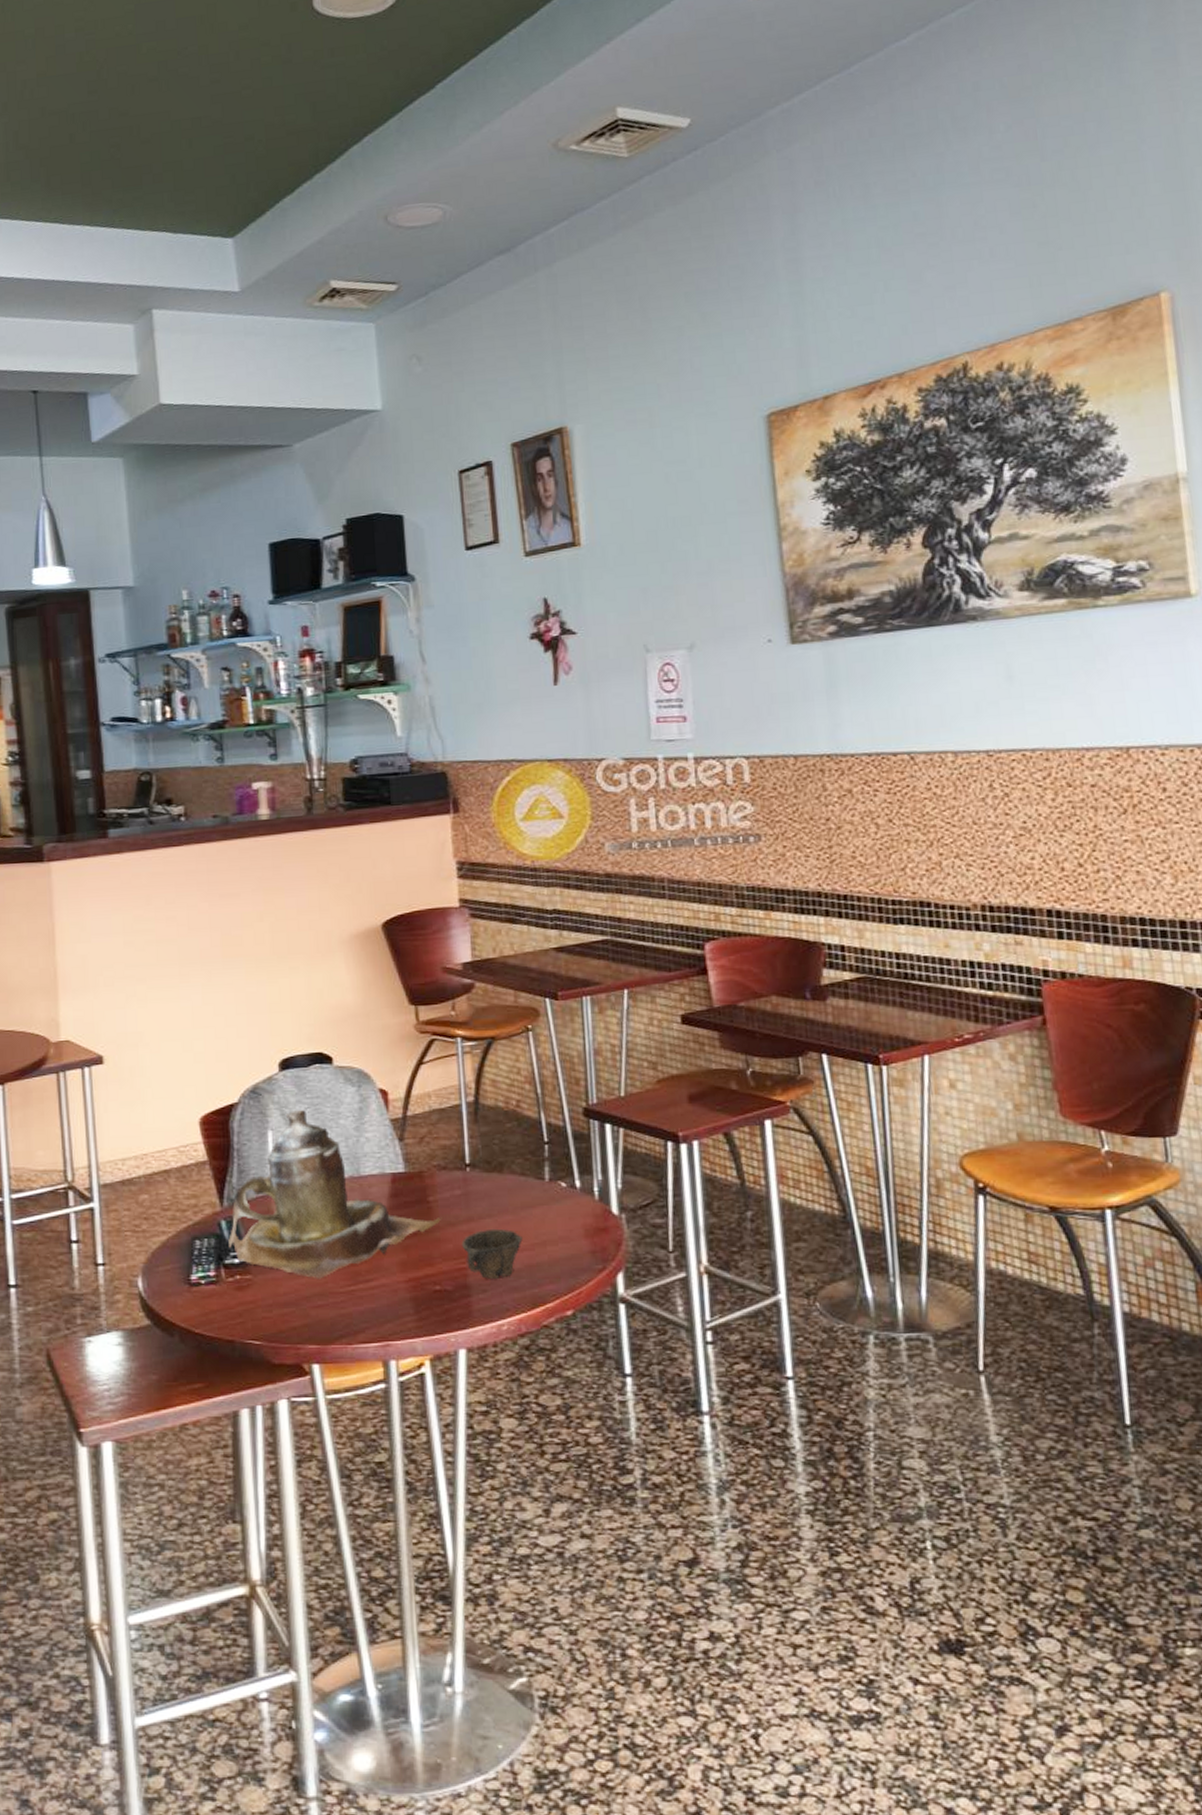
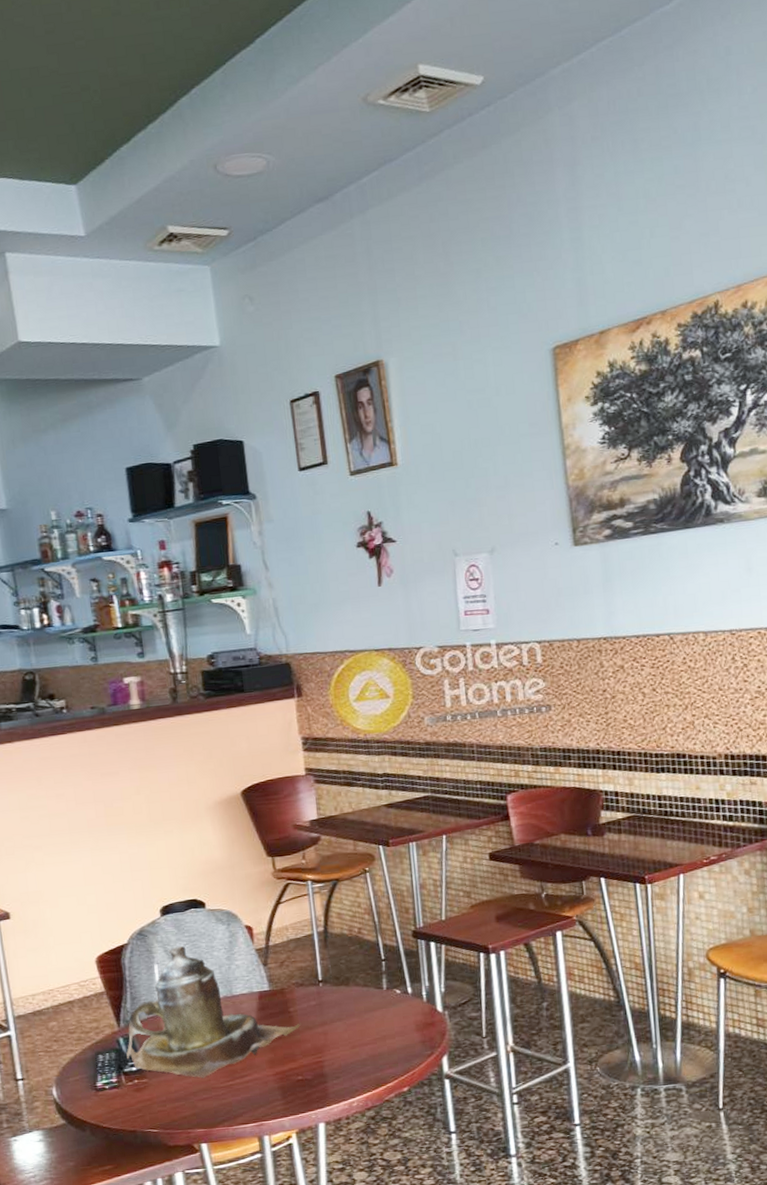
cup: present [461,1228,523,1279] -> none [318,1029,367,1068]

